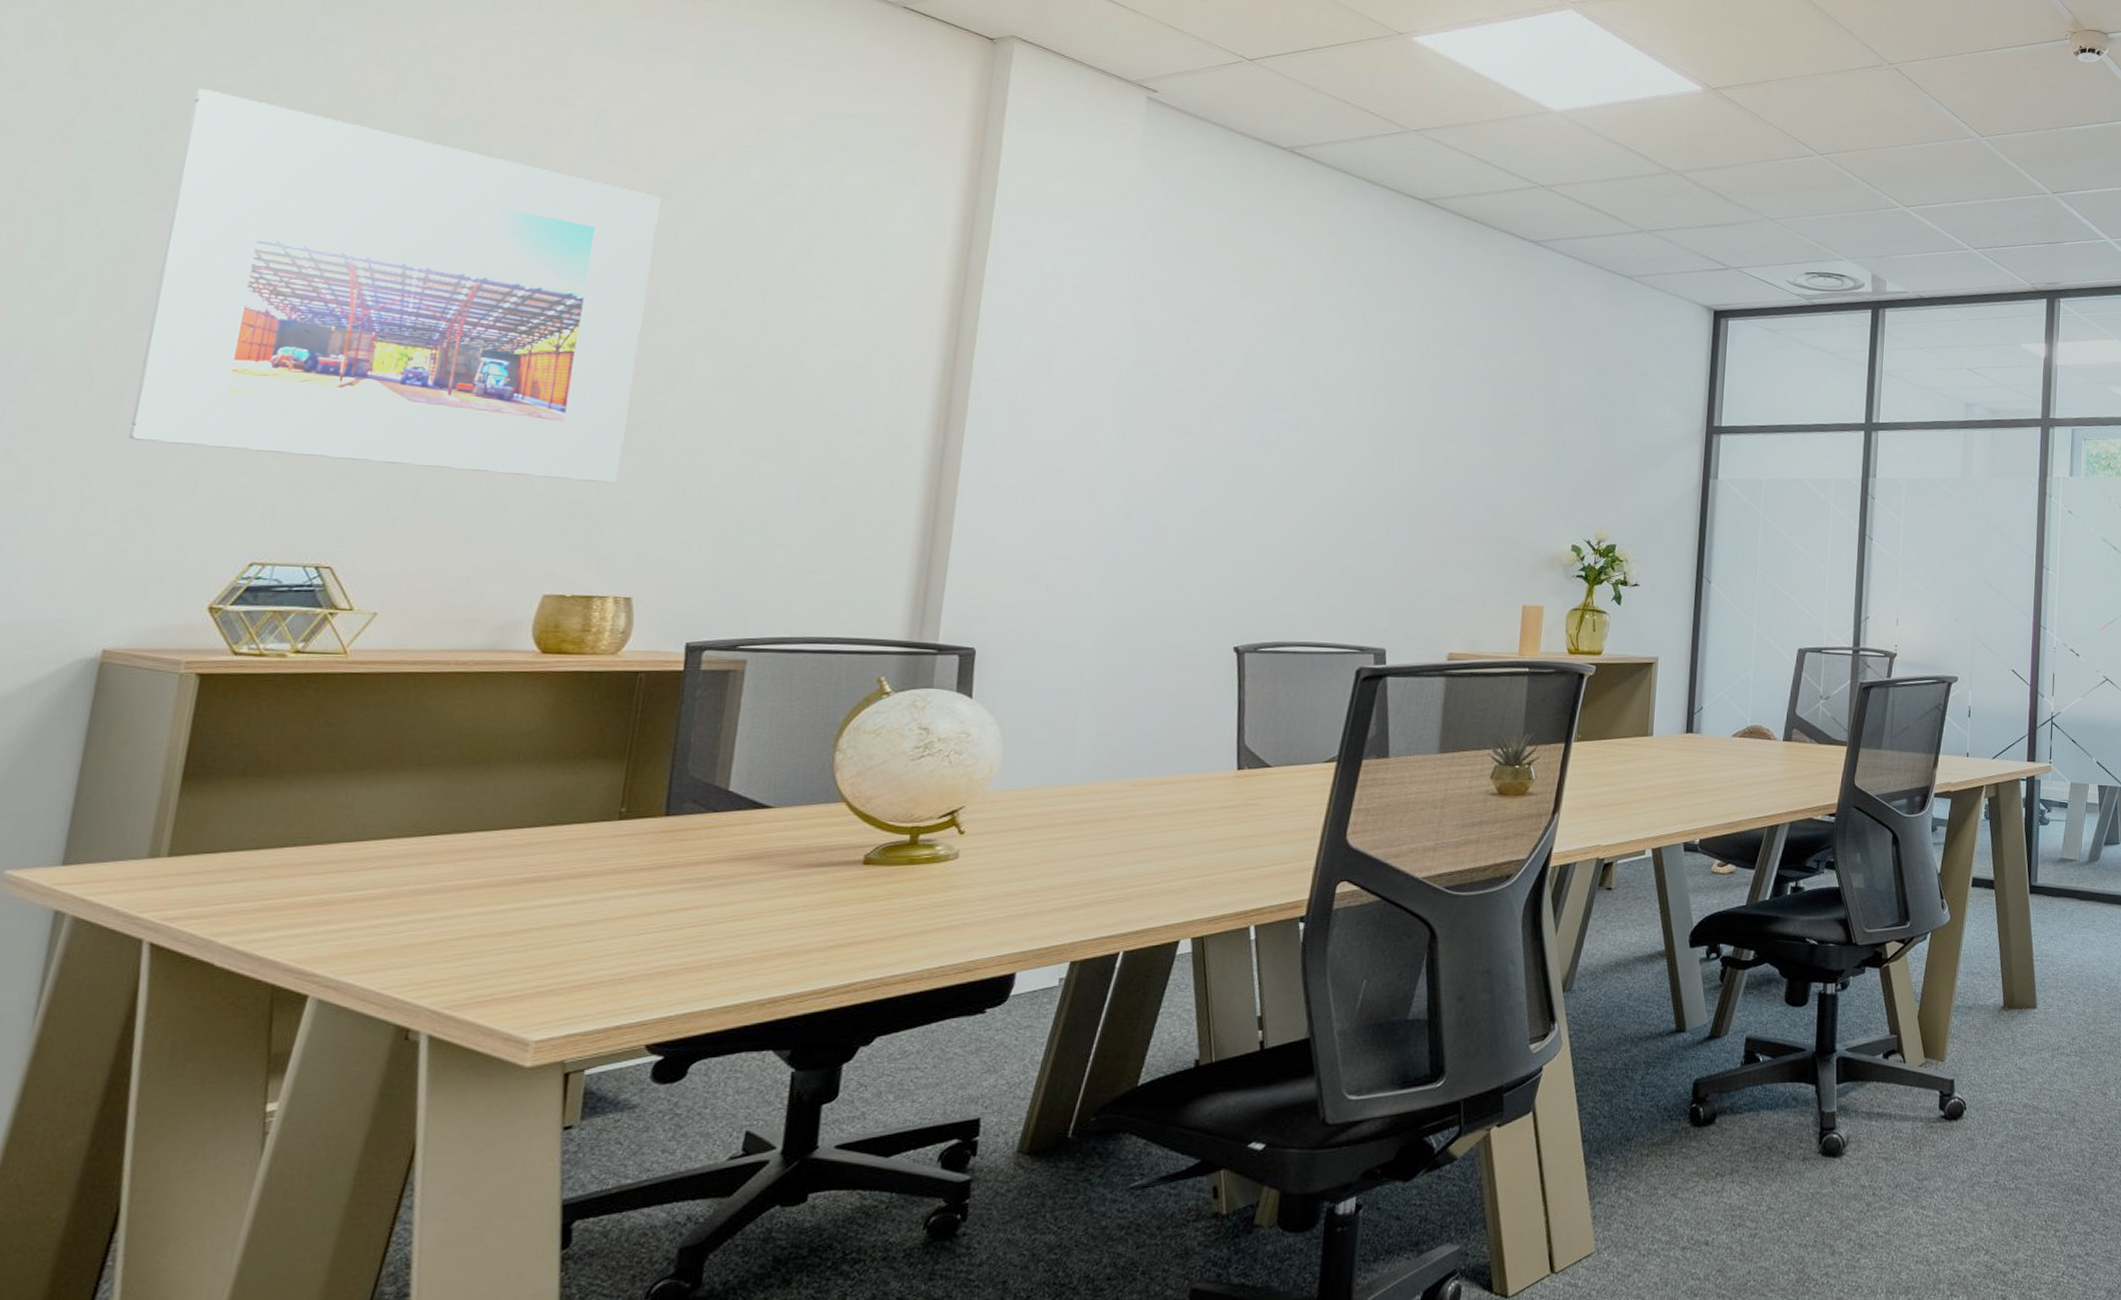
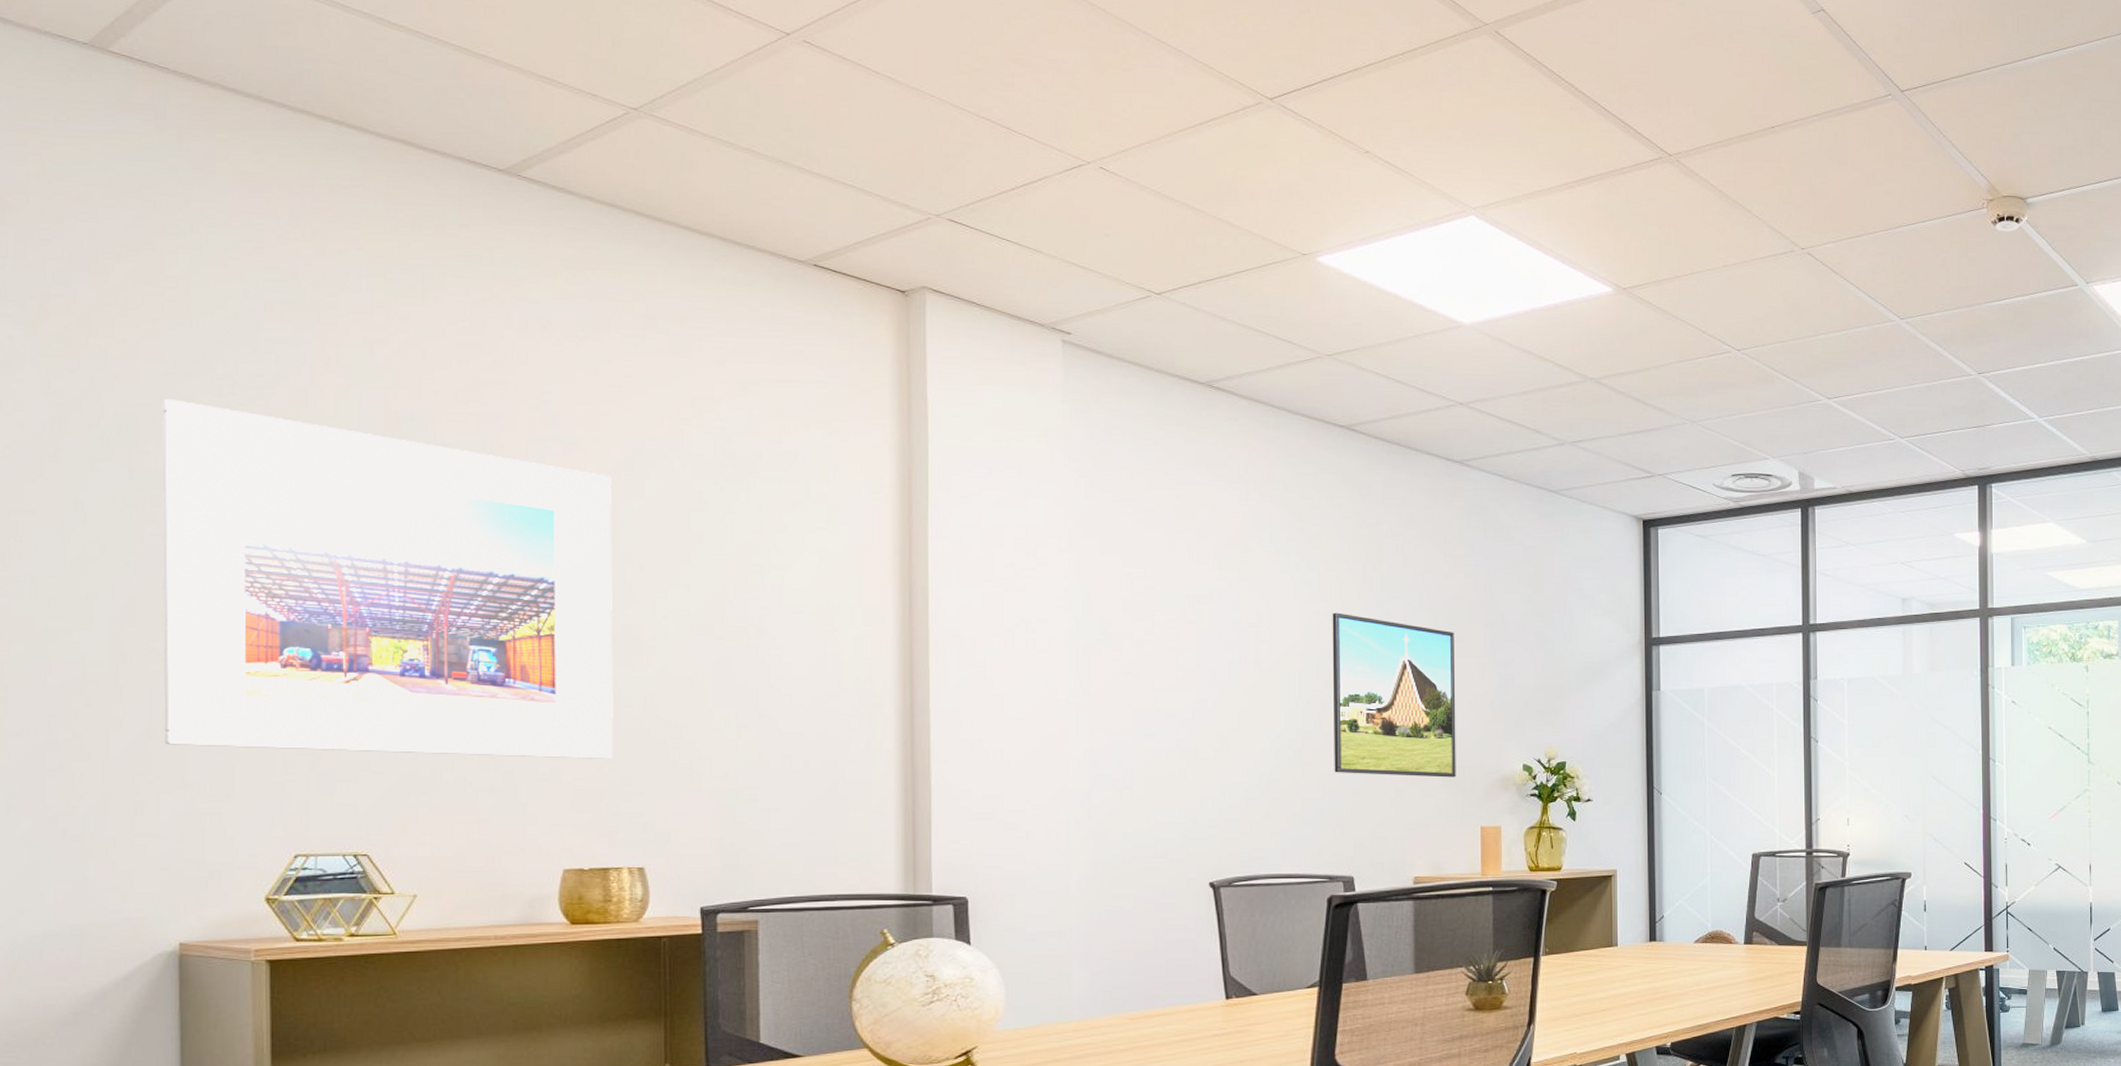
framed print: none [1377,381,1514,554] -> present [1332,612,1456,778]

